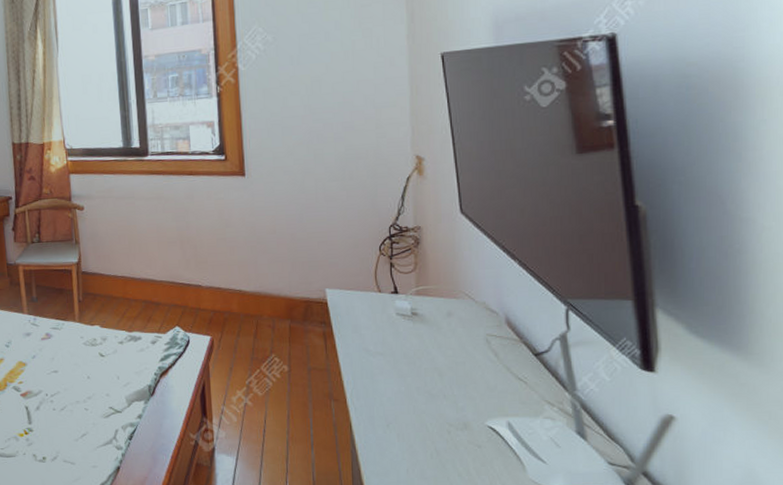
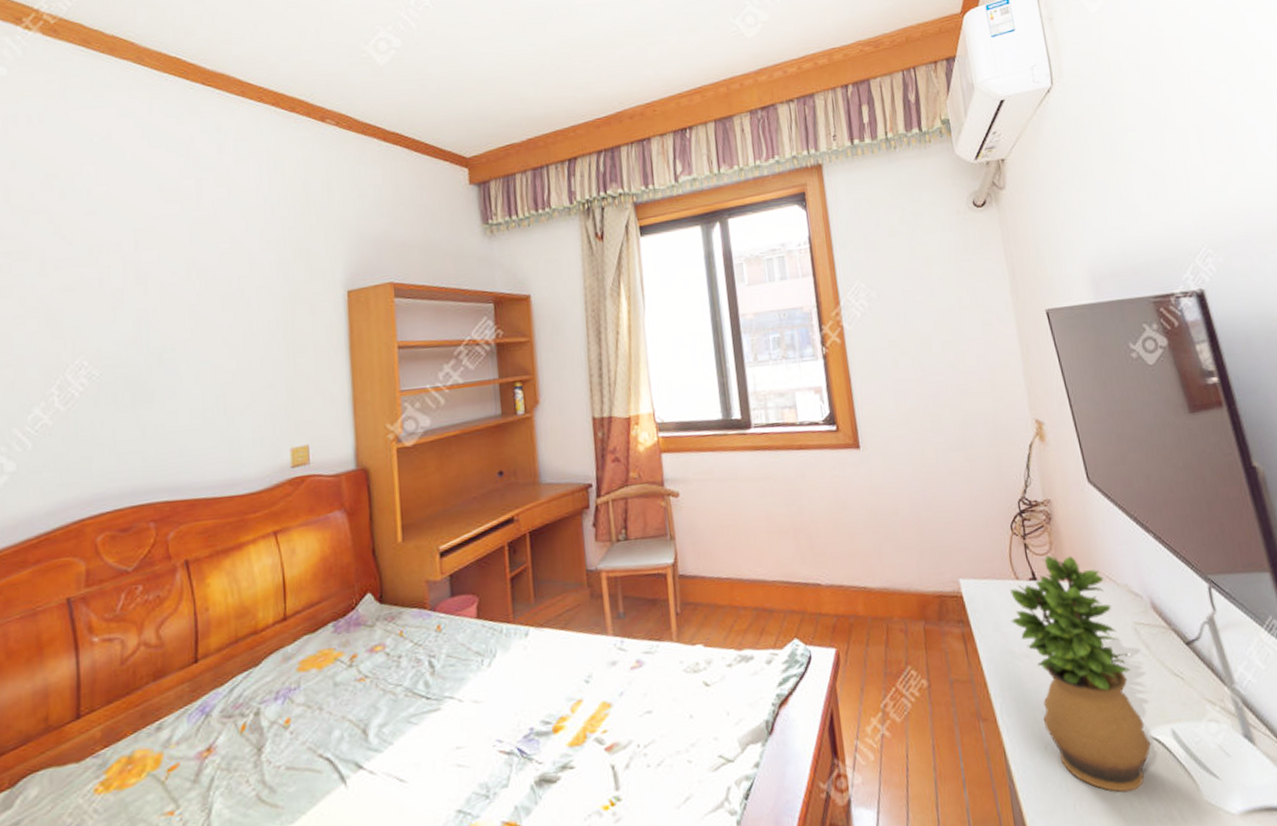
potted plant: none [369,272,486,465] -> present [1010,553,1152,793]

